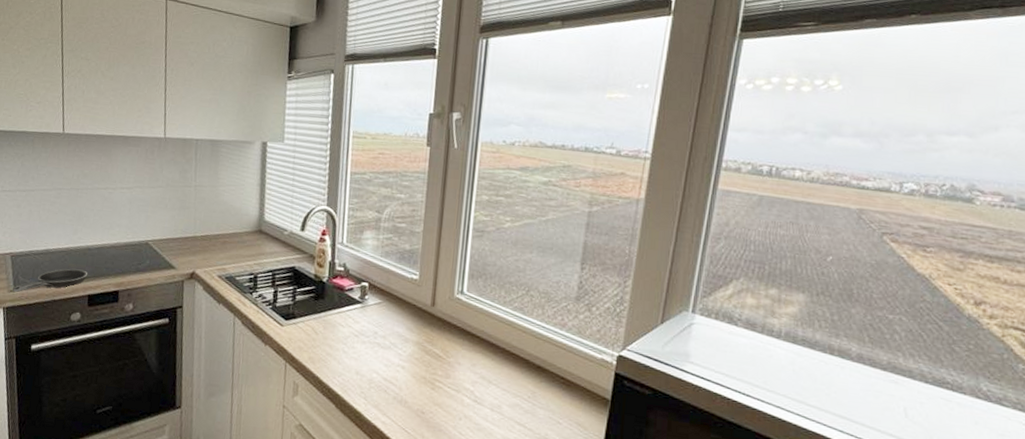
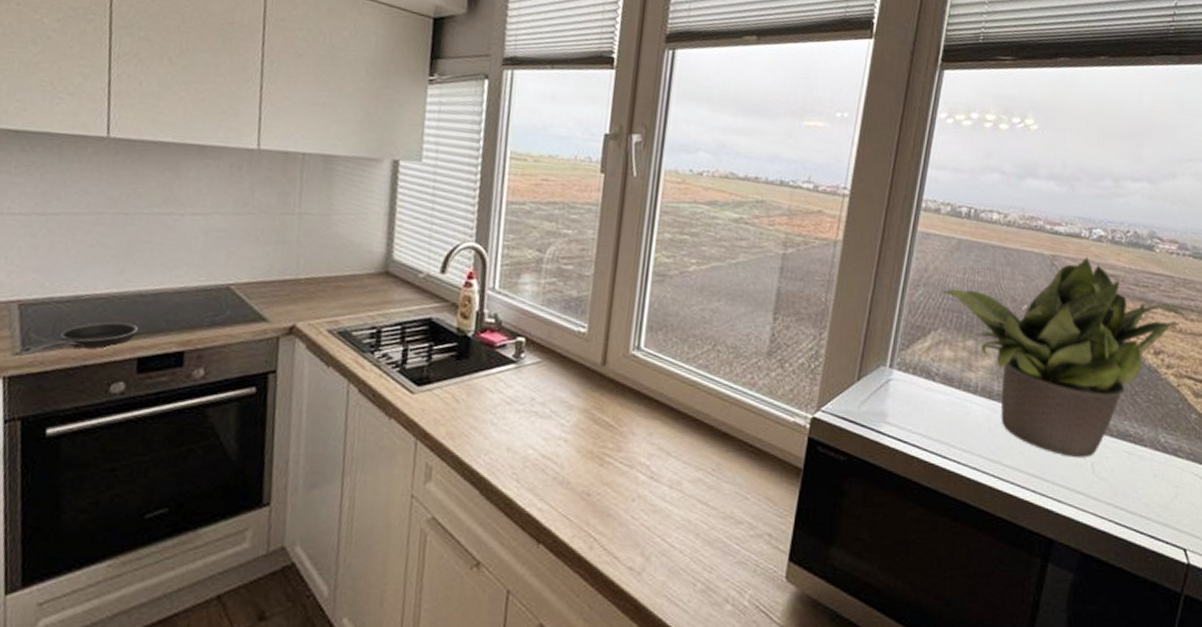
potted plant: none [743,209,1013,401] -> present [941,255,1187,457]

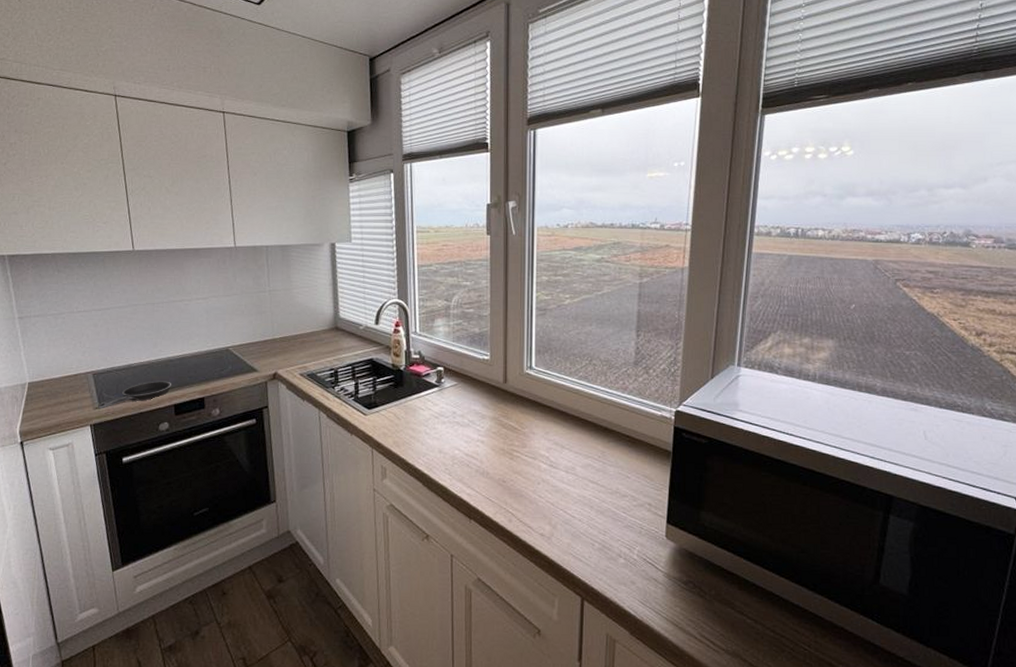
potted plant: present [941,255,1187,457] -> none [778,257,1006,427]

